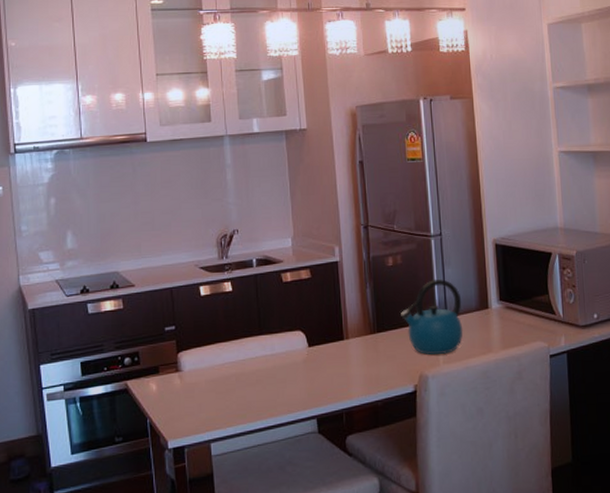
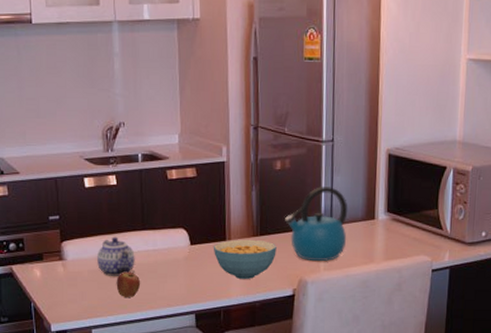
teapot: none [213,343,253,385] -> present [96,236,135,276]
fruit: none [234,377,260,407] -> present [116,270,141,298]
cereal bowl: none [331,337,395,379] -> present [213,239,277,280]

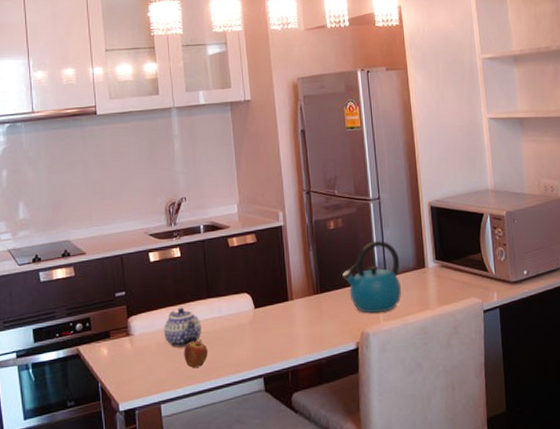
cereal bowl: present [213,239,277,280] -> none [276,297,337,338]

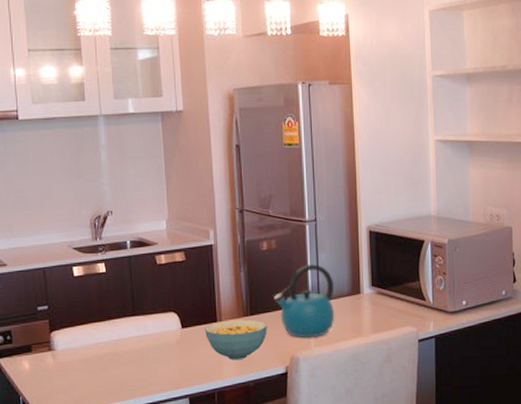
teapot: present [163,307,202,348] -> none [87,324,126,364]
fruit: present [184,339,209,369] -> none [107,357,133,386]
cereal bowl: none [276,297,337,338] -> present [204,319,267,360]

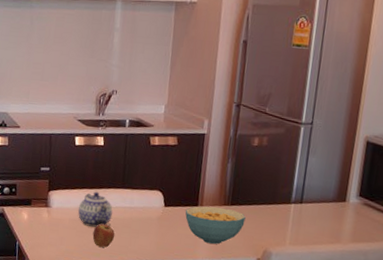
teapot: none [87,324,126,364] -> present [78,191,113,227]
fruit: none [107,357,133,386] -> present [92,223,115,248]
kettle: present [273,263,335,338] -> none [255,164,320,236]

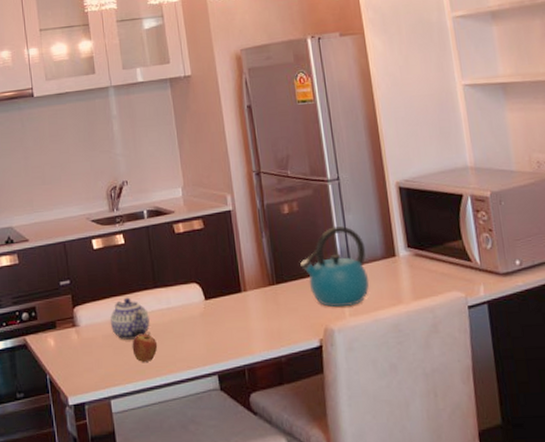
cereal bowl: present [185,206,246,244] -> none [228,288,296,334]
kettle: none [255,164,320,236] -> present [299,225,370,308]

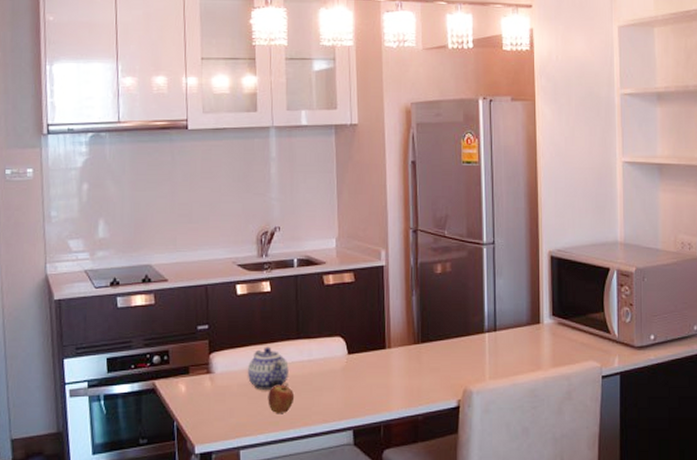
kettle: present [299,225,370,308] -> none [446,289,512,370]

